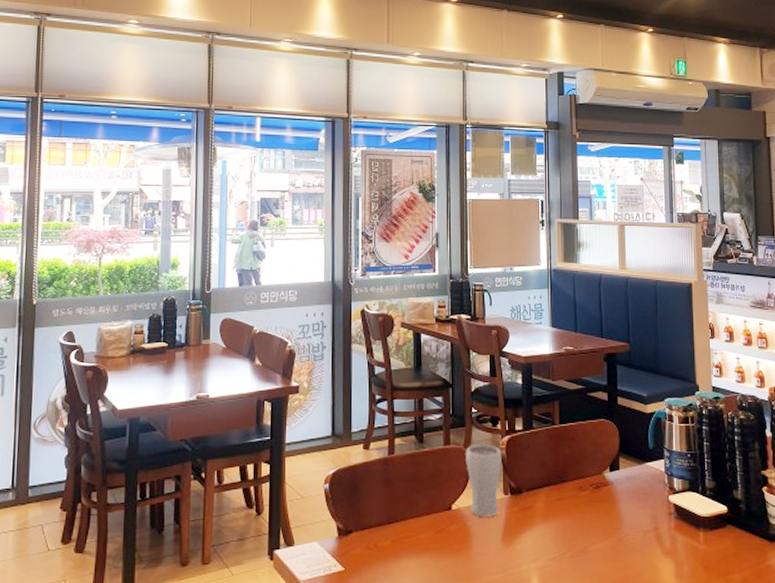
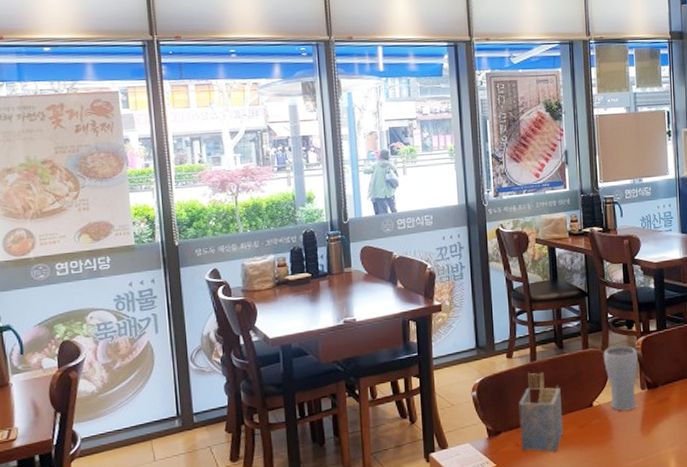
napkin holder: none [372,467,419,558] -> present [518,372,564,452]

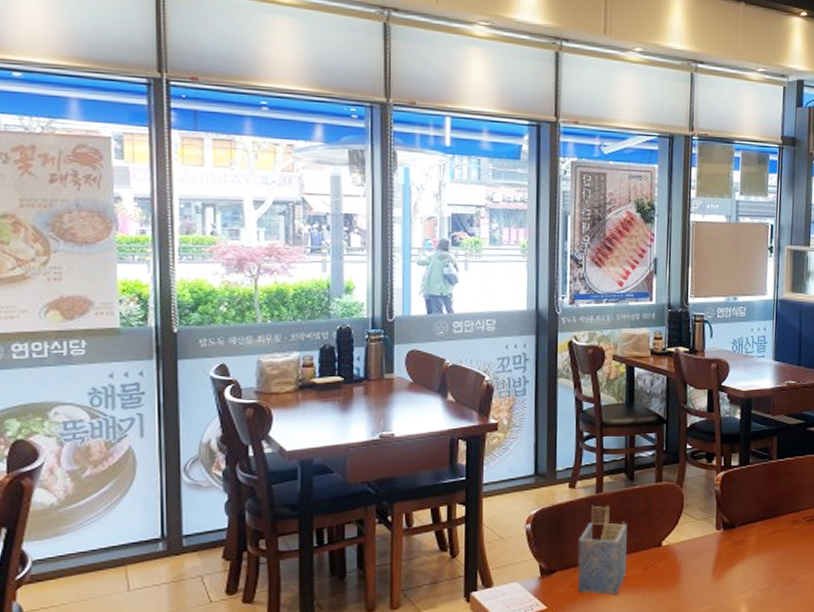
drinking glass: present [604,346,638,411] -> none [678,481,716,552]

